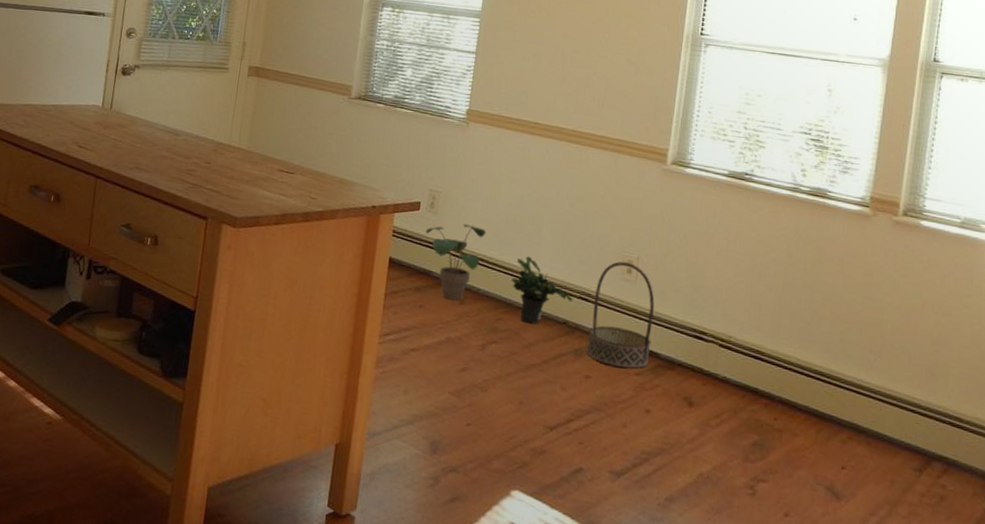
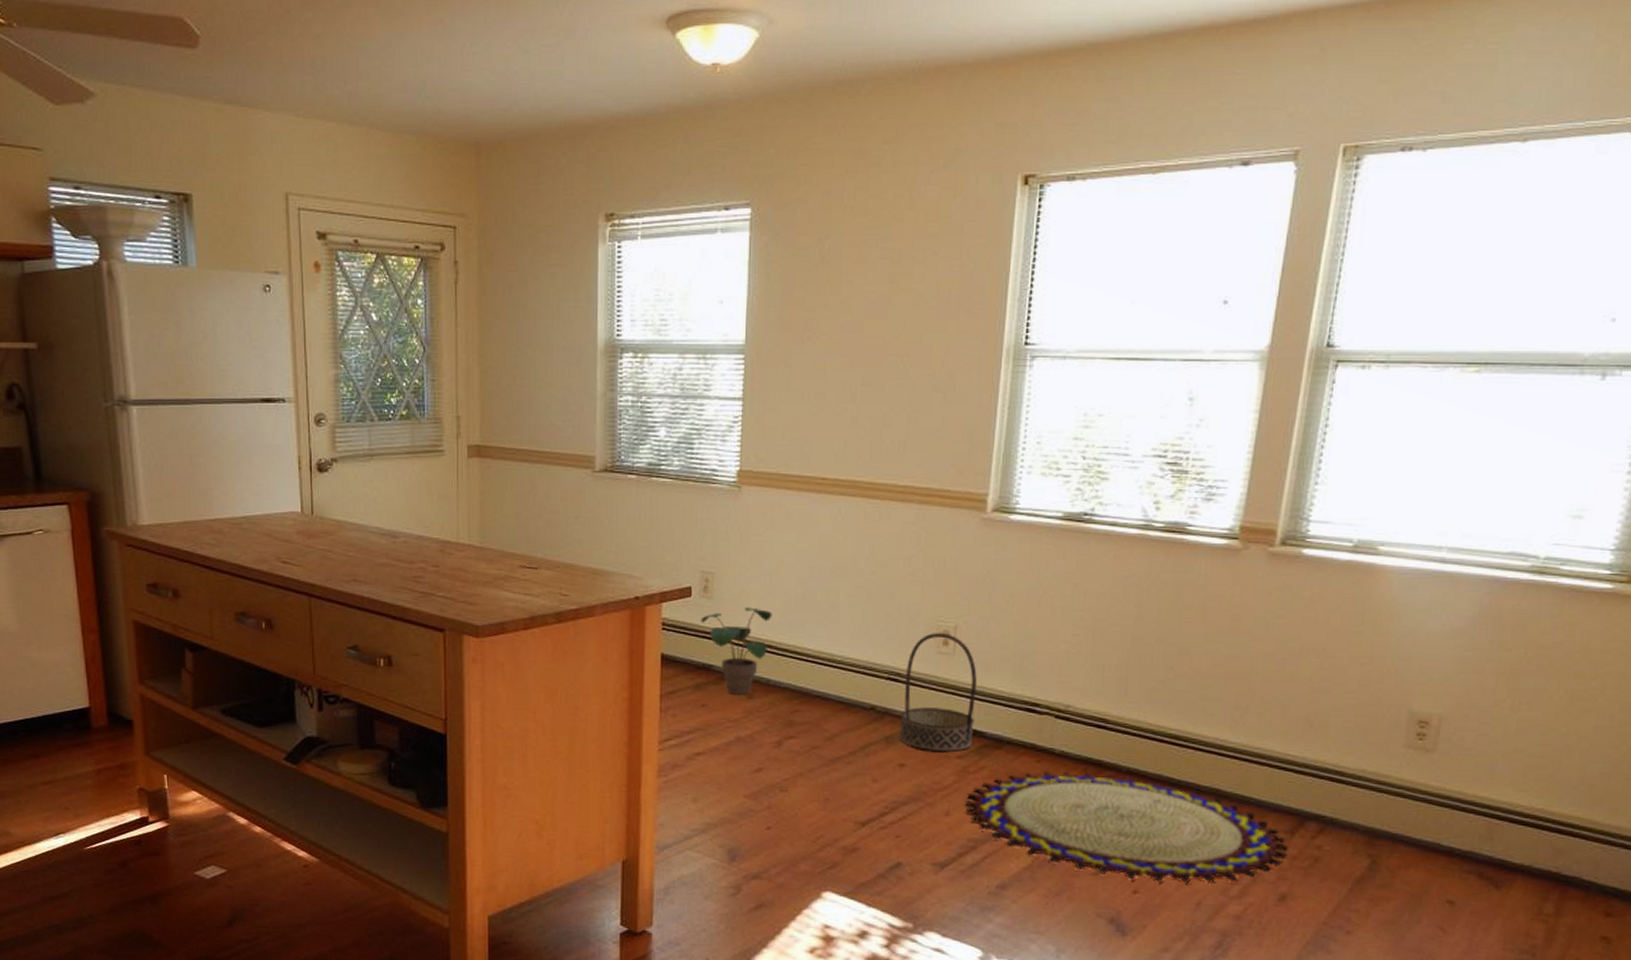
potted plant: present [511,256,574,324] -> none [806,637,881,713]
decorative mat: none [640,394,918,513] -> present [964,771,1288,883]

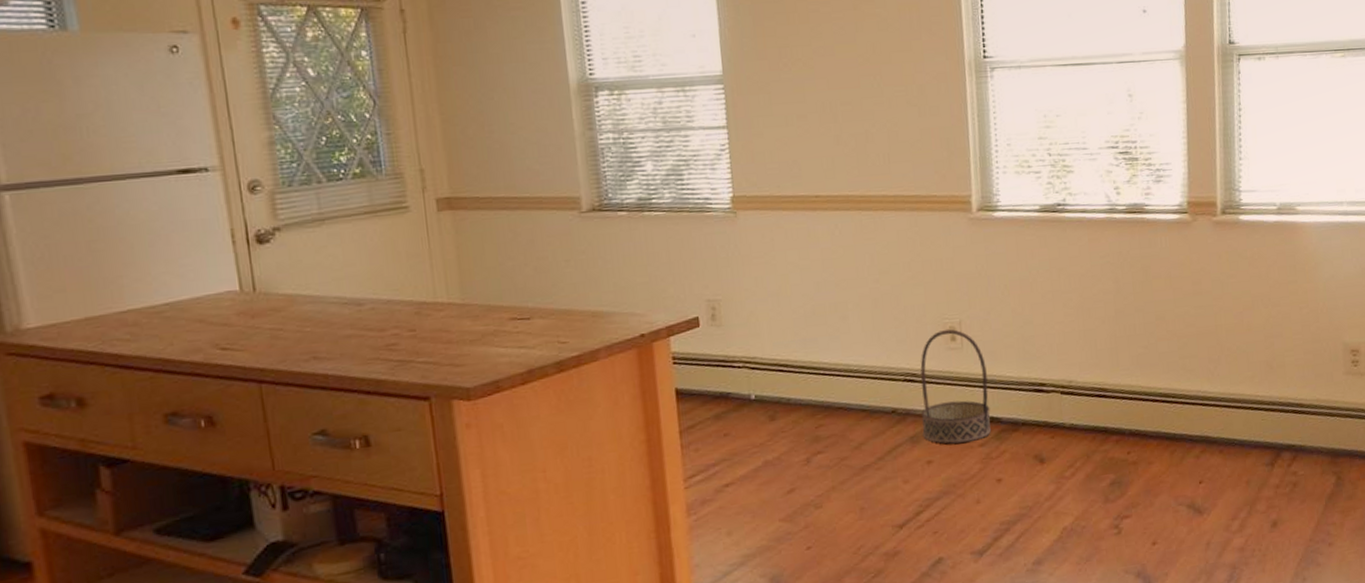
potted plant: present [700,607,773,695] -> none [712,329,785,419]
decorative mat: present [964,771,1288,883] -> none [992,438,1272,533]

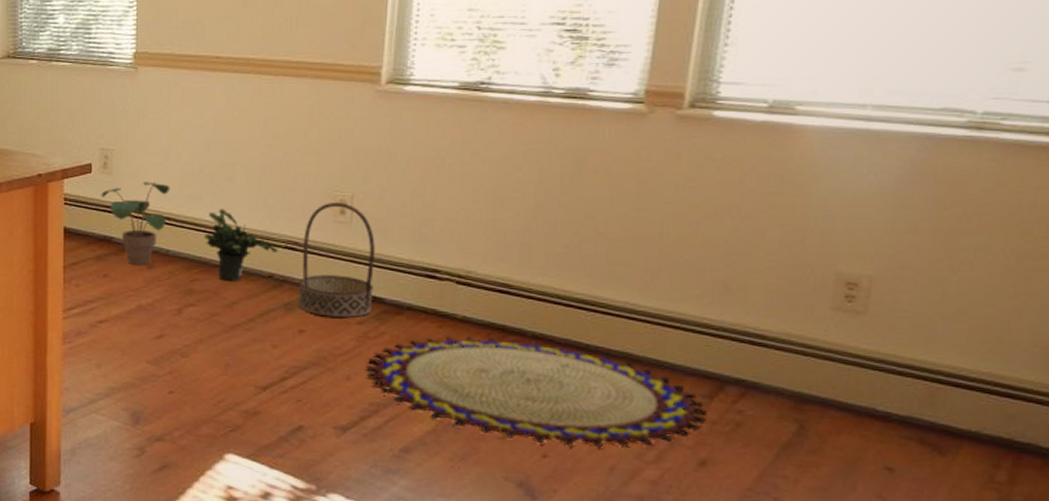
potted plant: none [712,329,785,419] -> present [101,182,170,265]
potted plant: none [824,349,899,423] -> present [204,209,279,281]
decorative mat: none [992,438,1272,533] -> present [365,336,707,448]

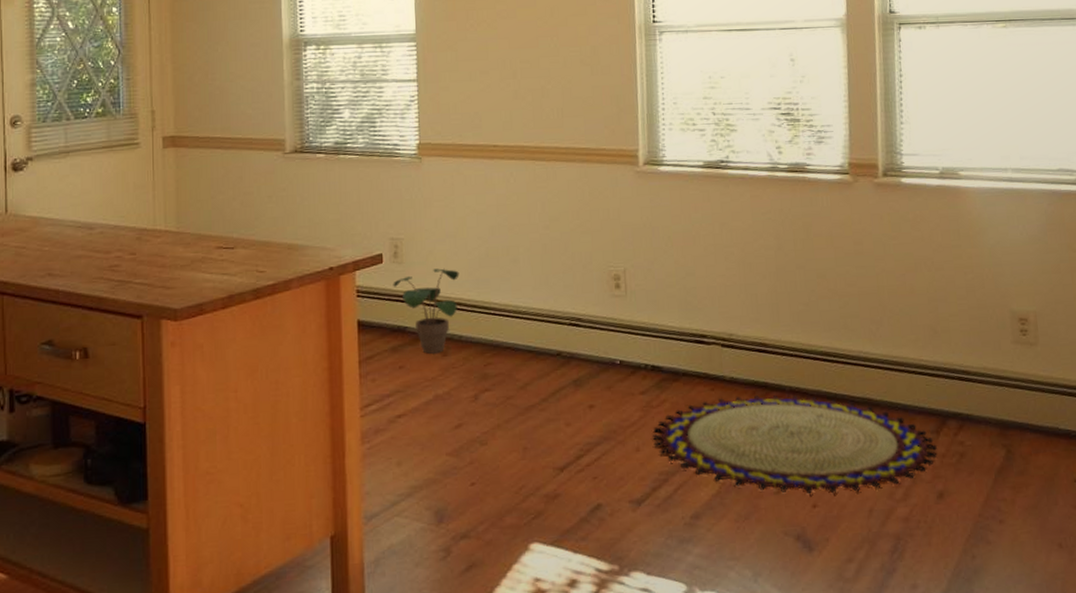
potted plant: present [204,209,279,281] -> none [494,290,564,363]
basket: present [298,203,375,319] -> none [585,277,653,390]

